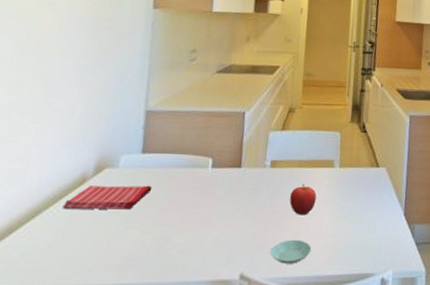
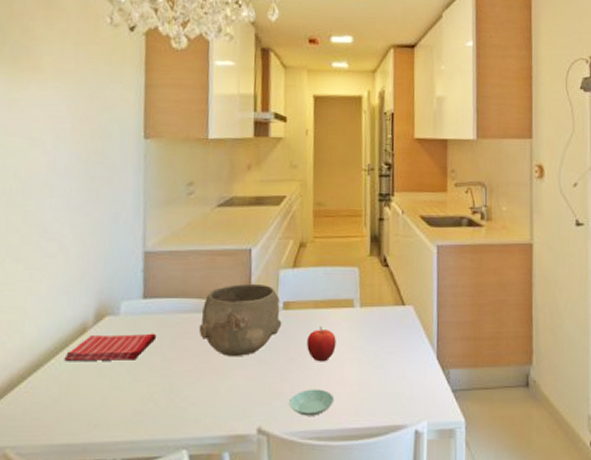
bowl: none [191,143,269,208] -> present [198,283,282,356]

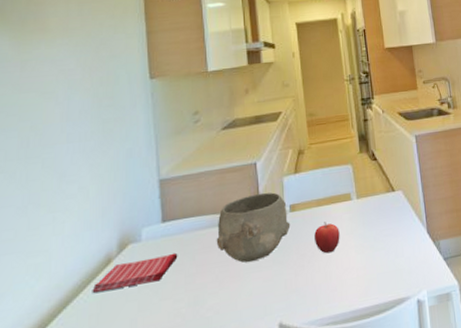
saucer: present [289,389,335,416] -> none [305,277,345,305]

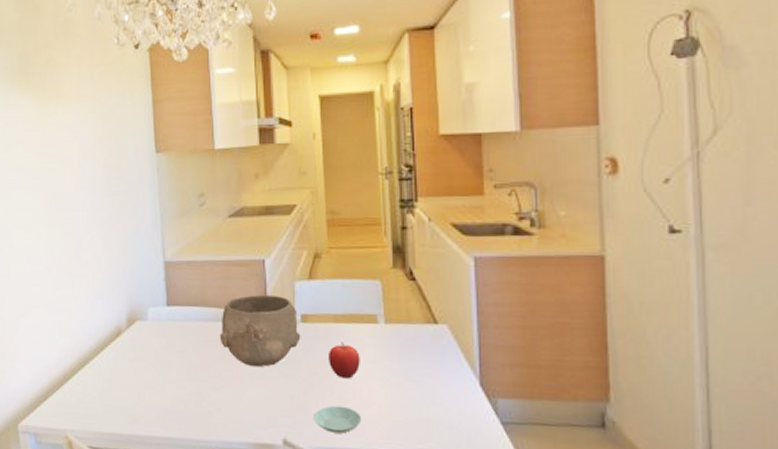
dish towel: present [92,252,178,293] -> none [105,338,182,363]
saucer: none [305,277,345,305] -> present [314,405,362,434]

